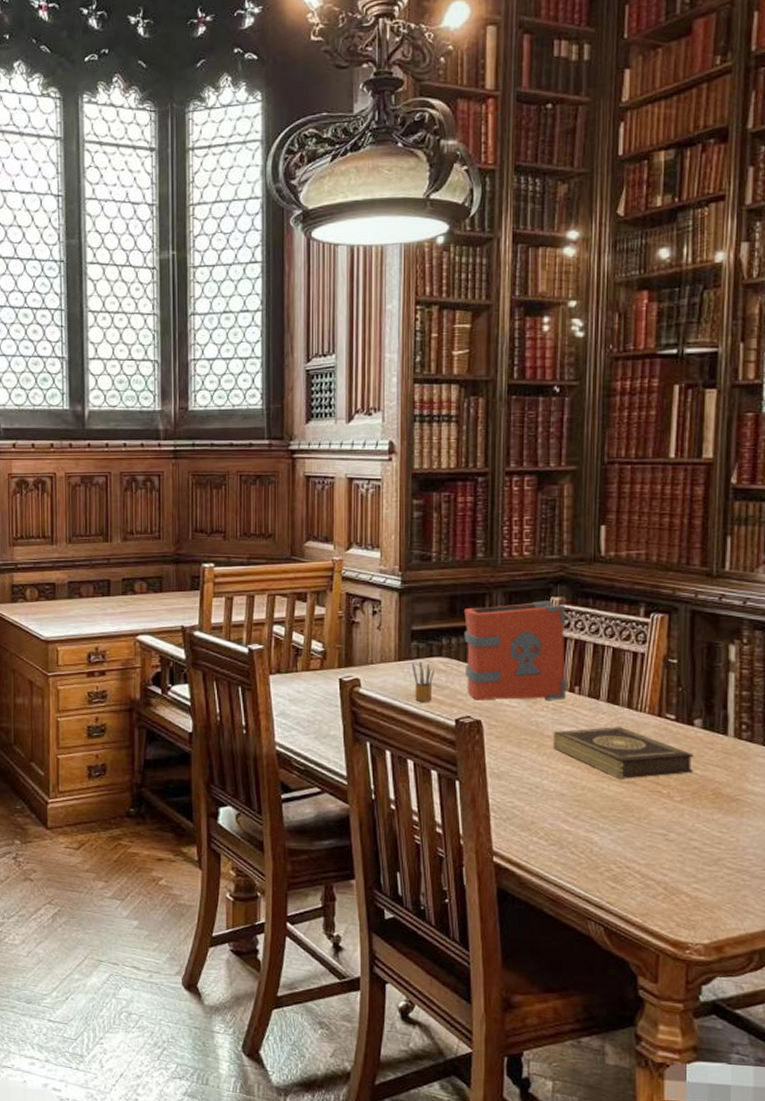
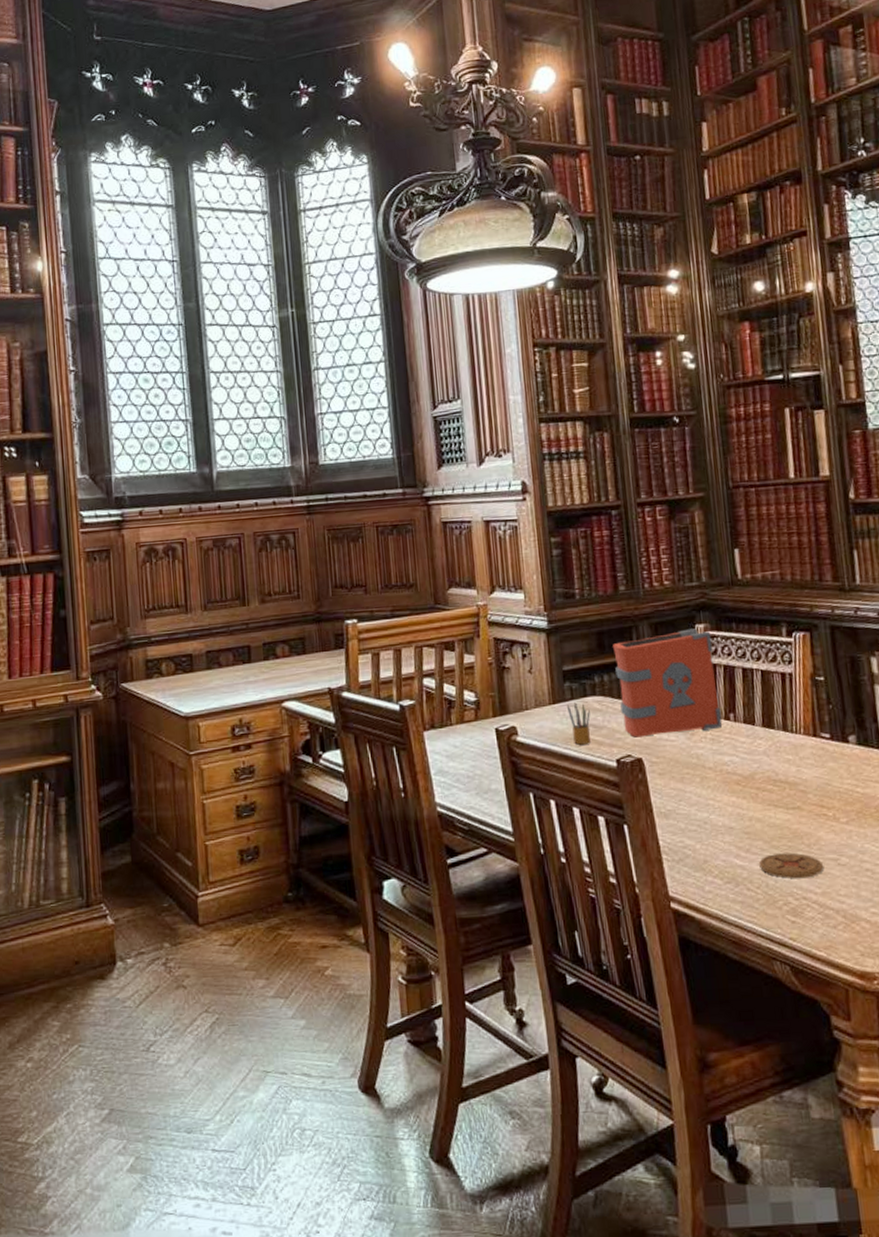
book: present [553,727,695,779] -> none [715,751,854,805]
coaster: none [586,823,651,849] -> present [759,852,824,879]

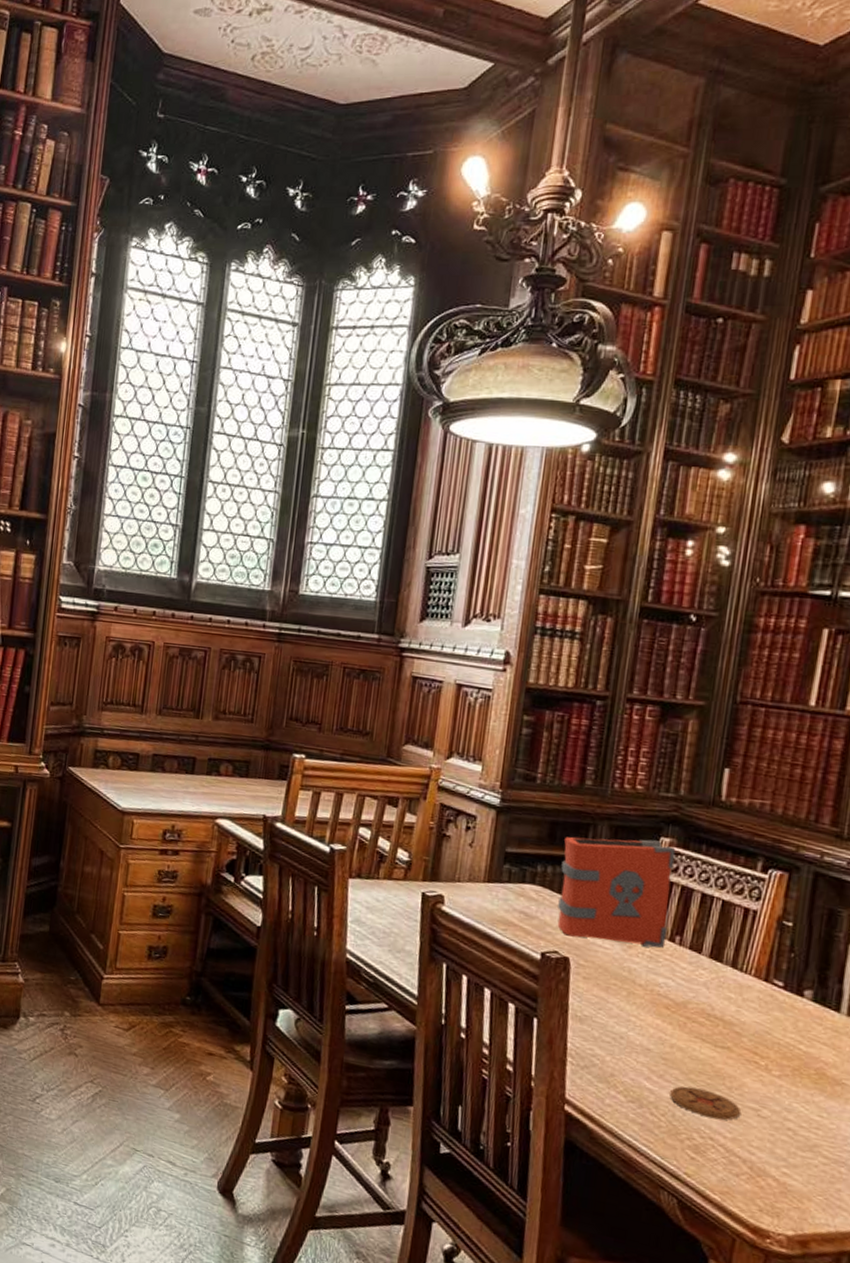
pencil box: present [566,702,590,745] -> none [500,886,525,930]

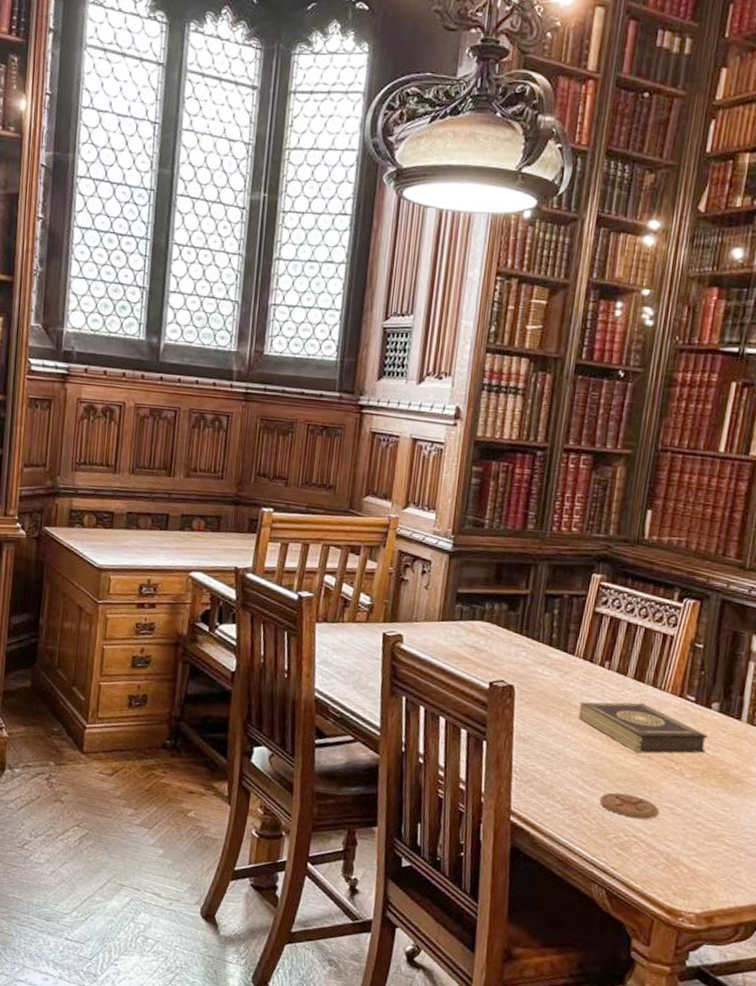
book: present [557,837,675,948] -> none [503,576,605,673]
book: none [644,980,800,1048] -> present [579,702,709,753]

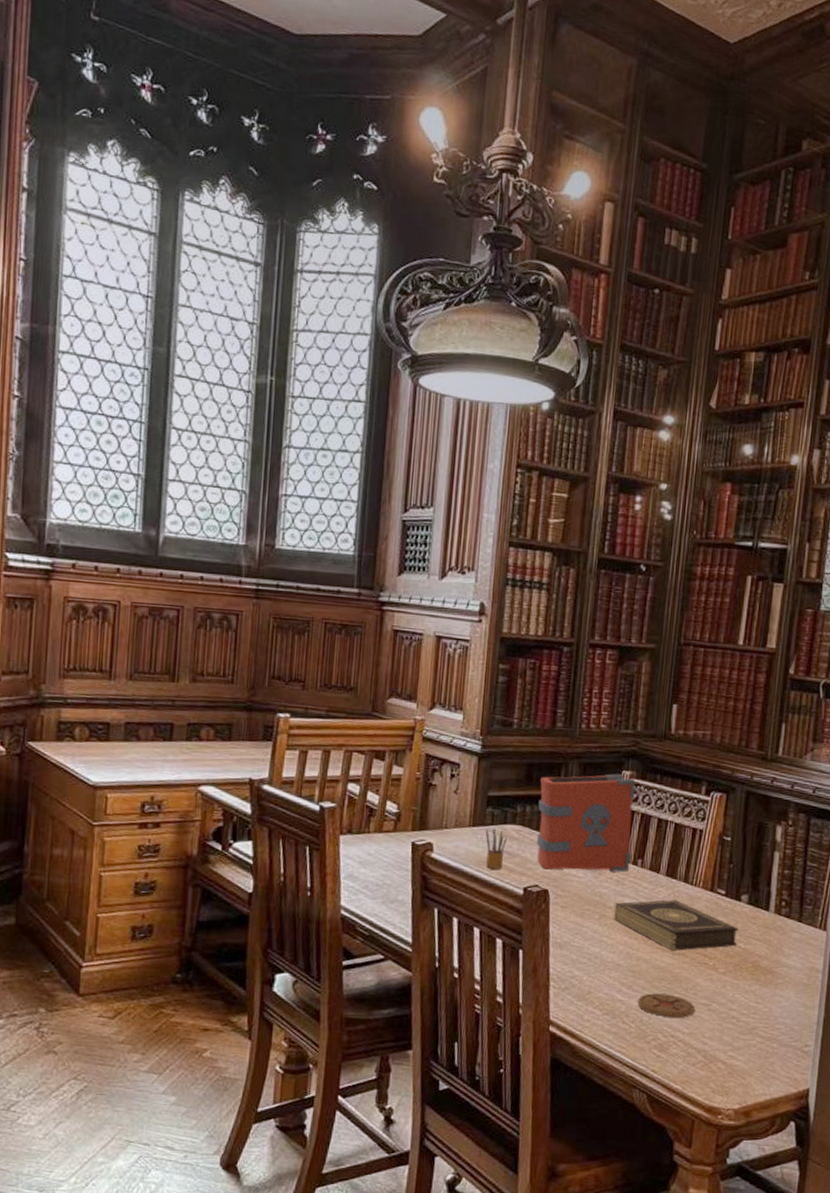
pencil box: none [453,624,475,663] -> present [485,828,507,869]
book: none [503,576,605,673] -> present [537,774,635,872]

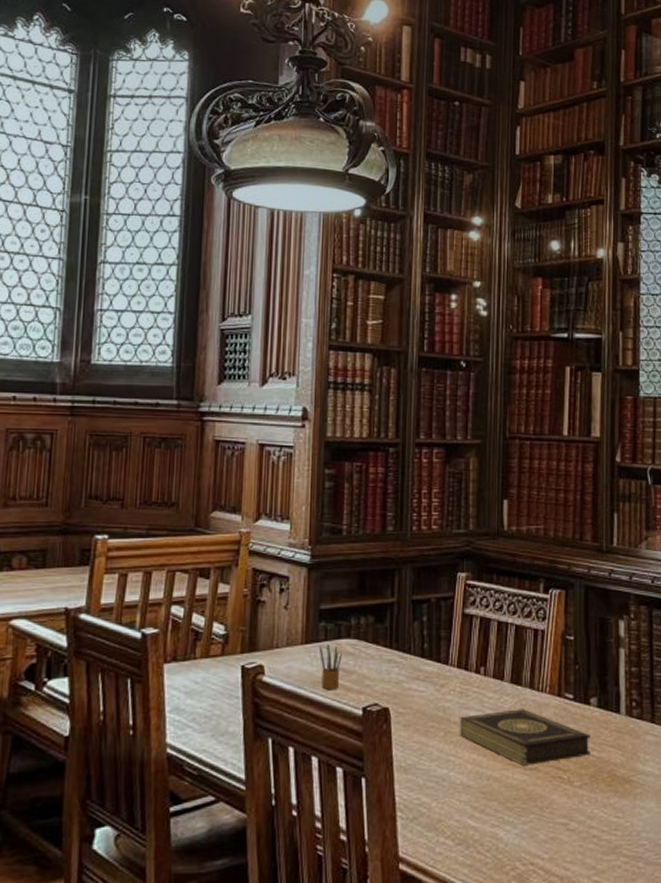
book: present [537,774,635,872] -> none [373,577,473,685]
coaster: present [638,993,696,1019] -> none [492,815,554,843]

